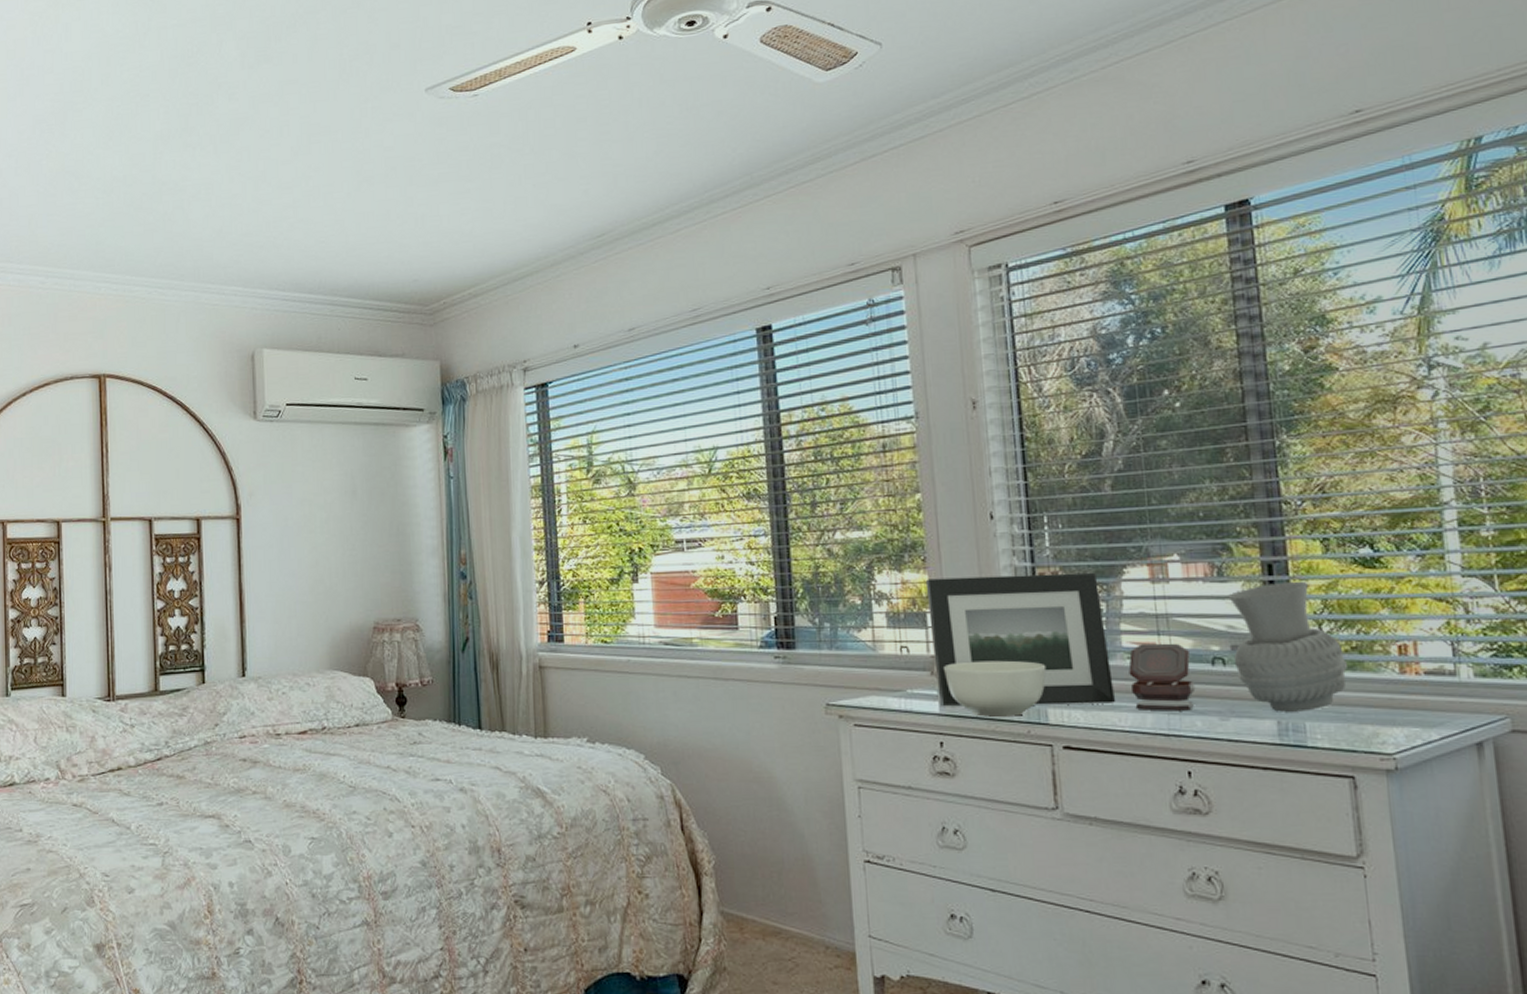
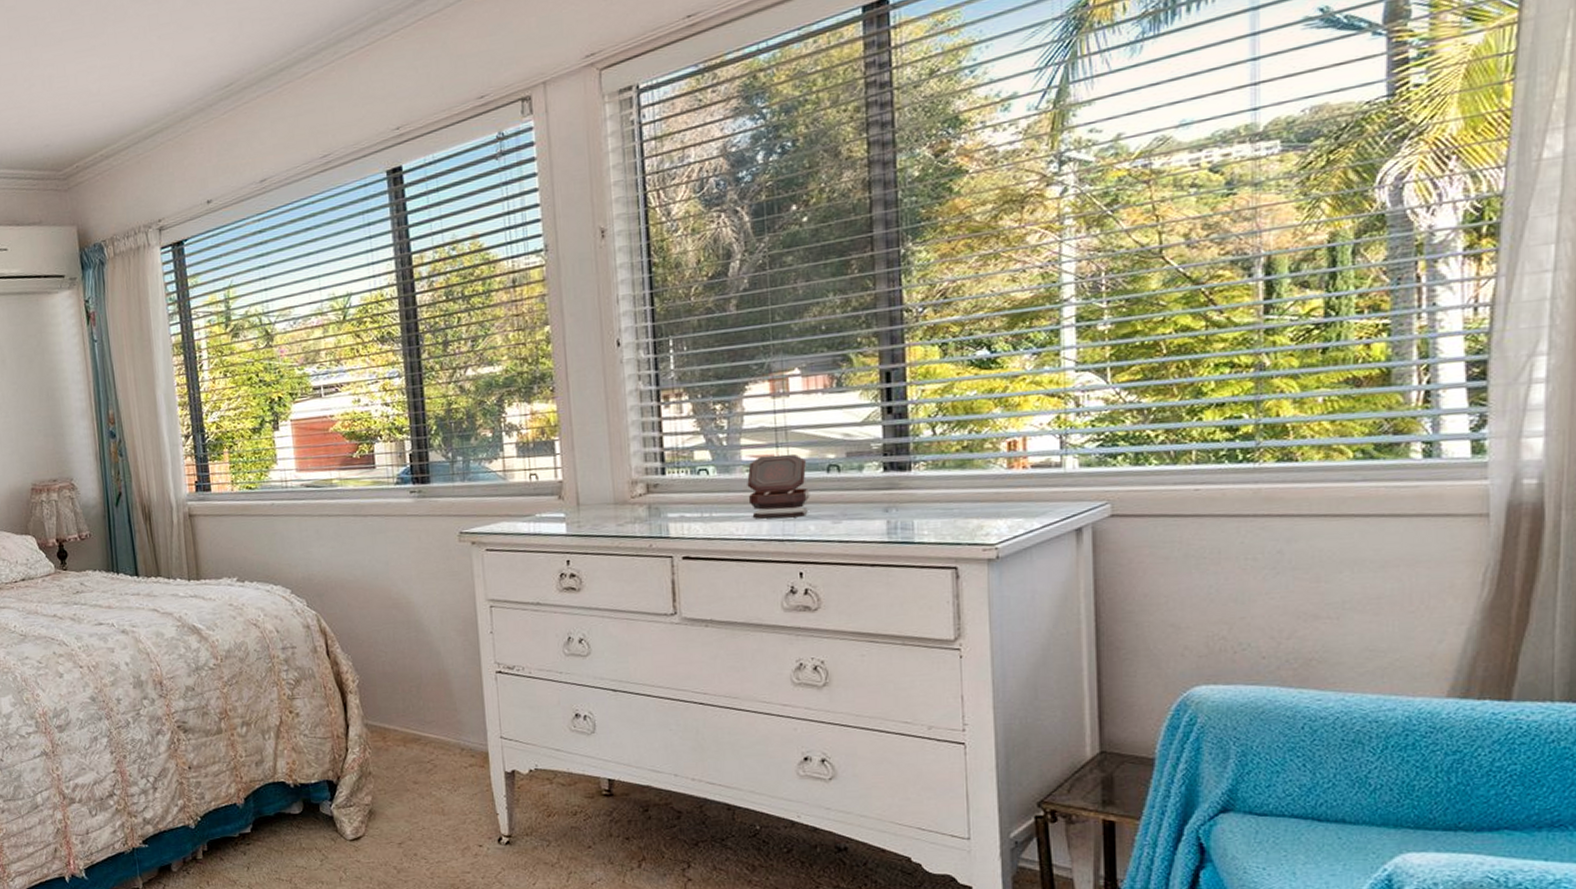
picture frame: present [925,572,1116,707] -> none [553,391,734,528]
bowl: present [944,660,1047,718] -> none [571,480,669,535]
vase: present [1228,581,1347,712] -> none [846,386,957,512]

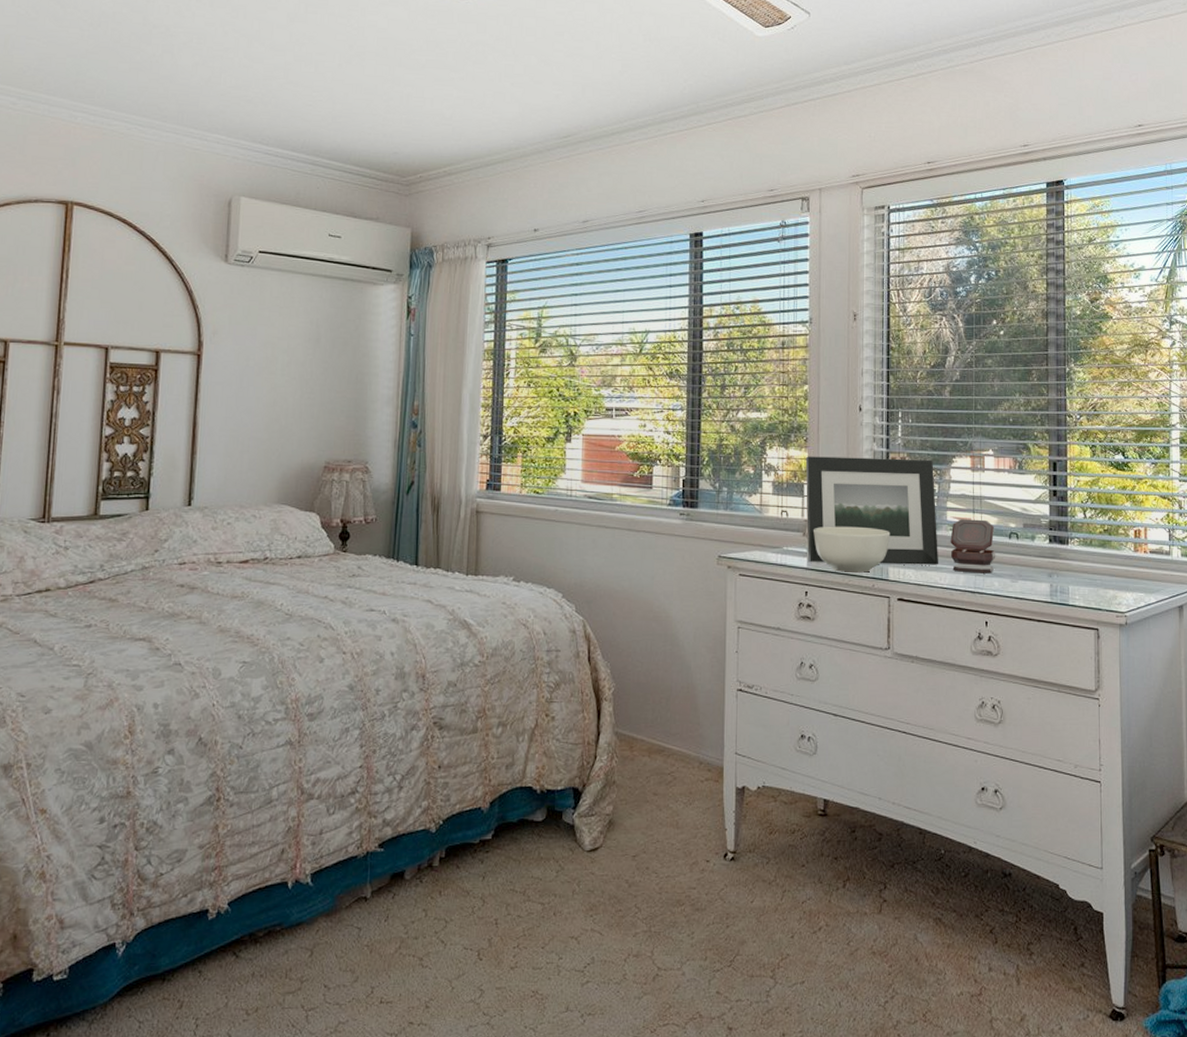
picture frame: none [553,391,734,528] -> present [805,456,939,565]
bowl: none [571,480,669,535] -> present [813,526,891,574]

